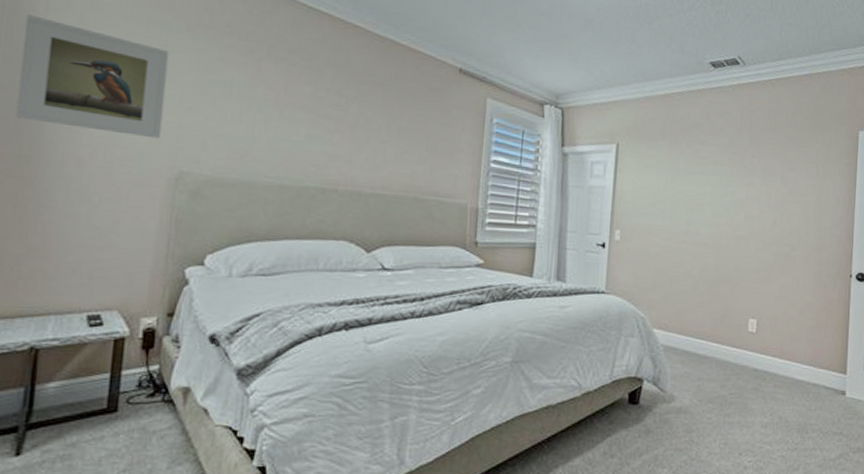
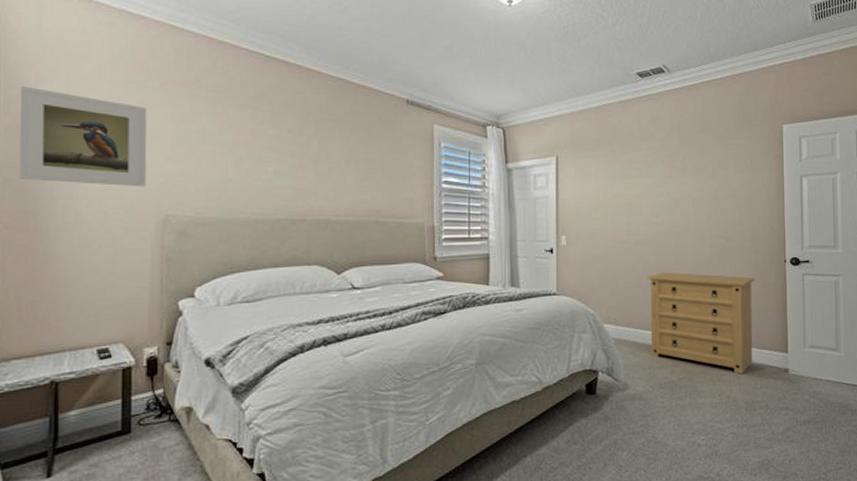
dresser: none [701,277,818,393] -> present [647,272,755,374]

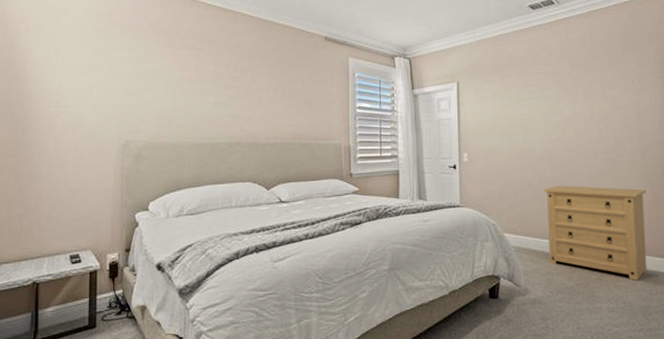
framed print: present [19,86,147,187] -> none [11,37,111,118]

